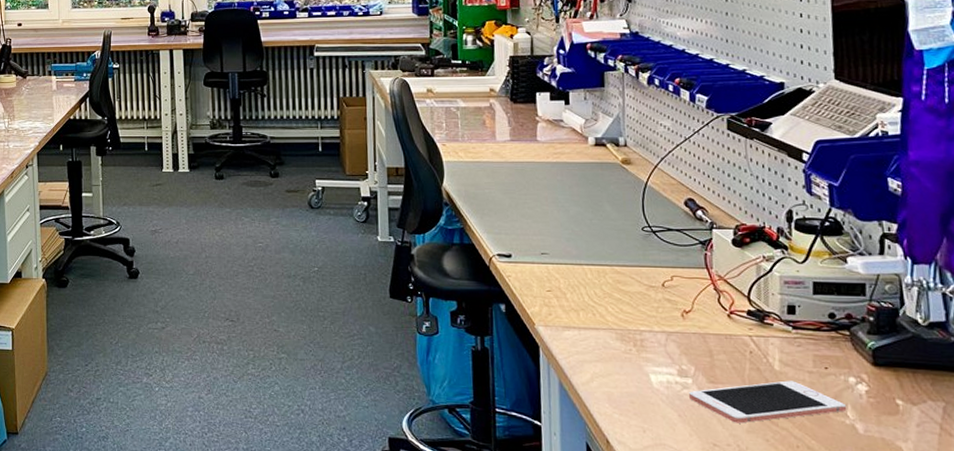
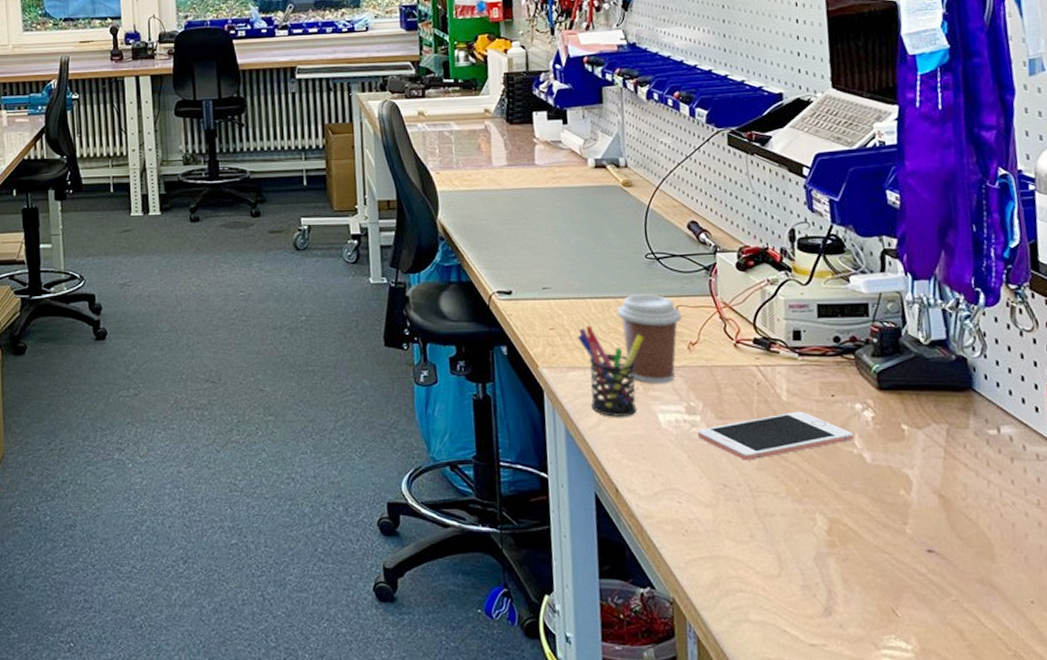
pen holder: none [574,289,638,375] -> present [578,325,644,417]
coffee cup: none [613,263,677,347] -> present [617,294,682,384]

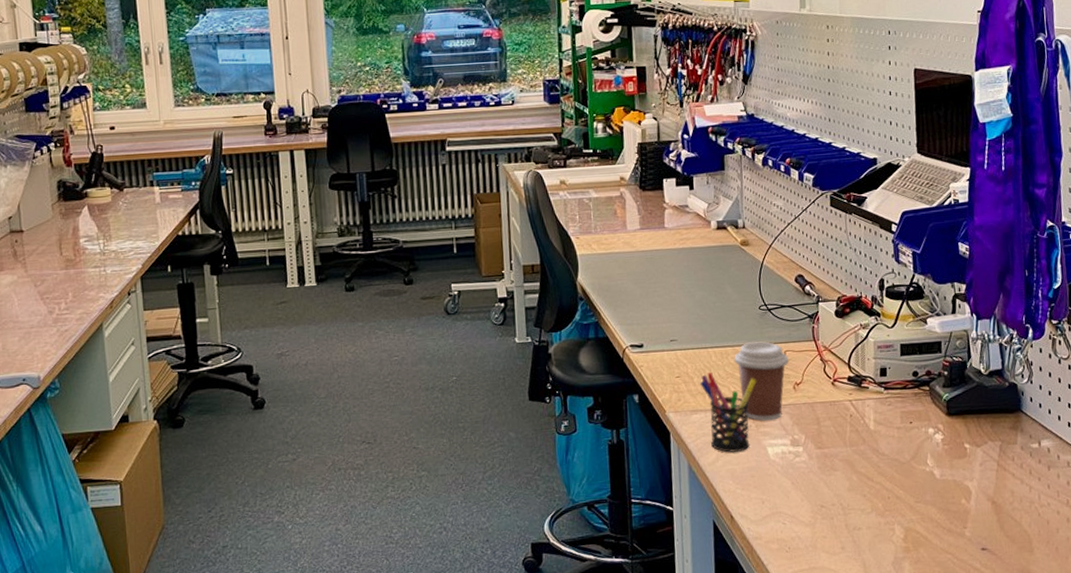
cell phone: present [697,411,854,461] -> none [799,438,927,484]

